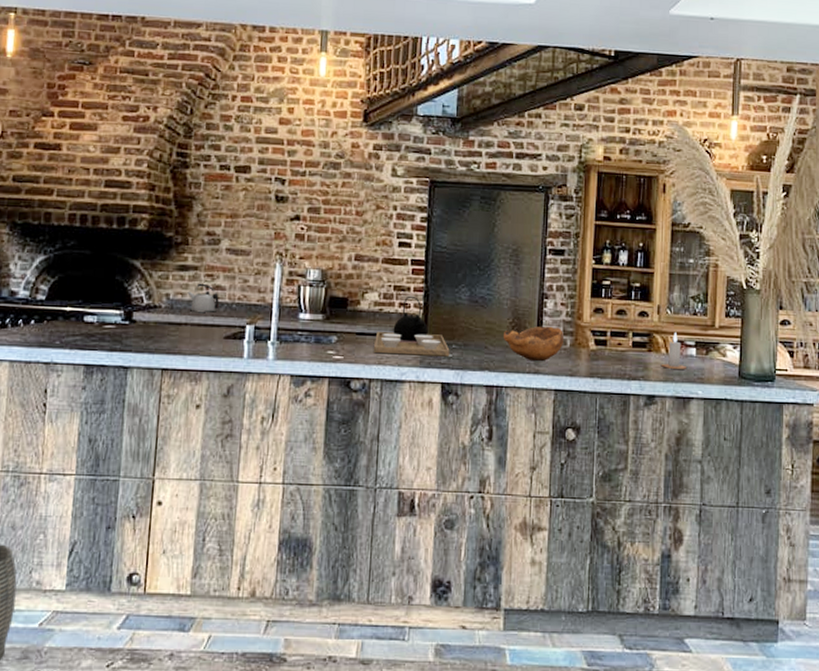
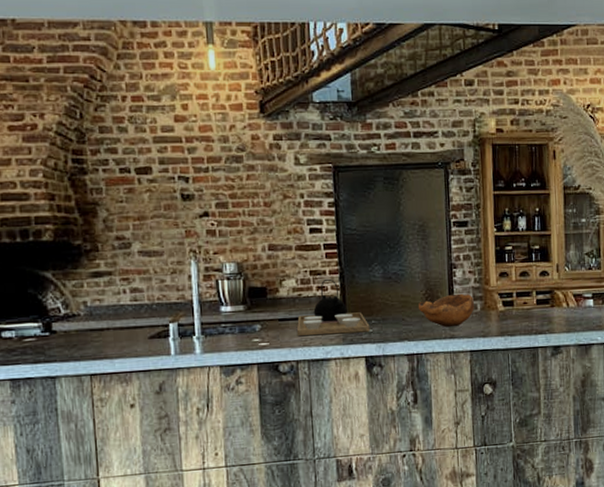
kettle: present [187,283,220,313] -> none [105,287,140,317]
candle: present [660,331,686,369] -> none [563,286,586,320]

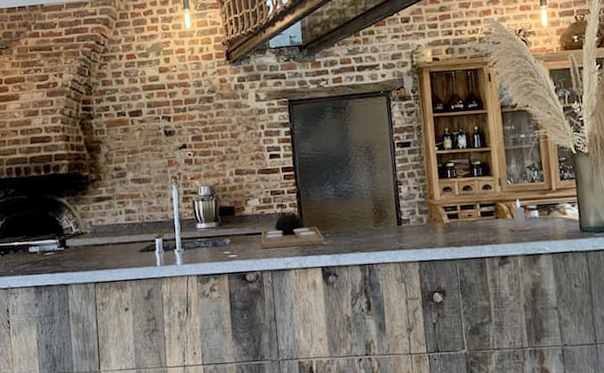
wooden bowl: present [418,293,474,328] -> none [367,208,420,240]
candle: none [563,286,586,320] -> present [508,198,532,231]

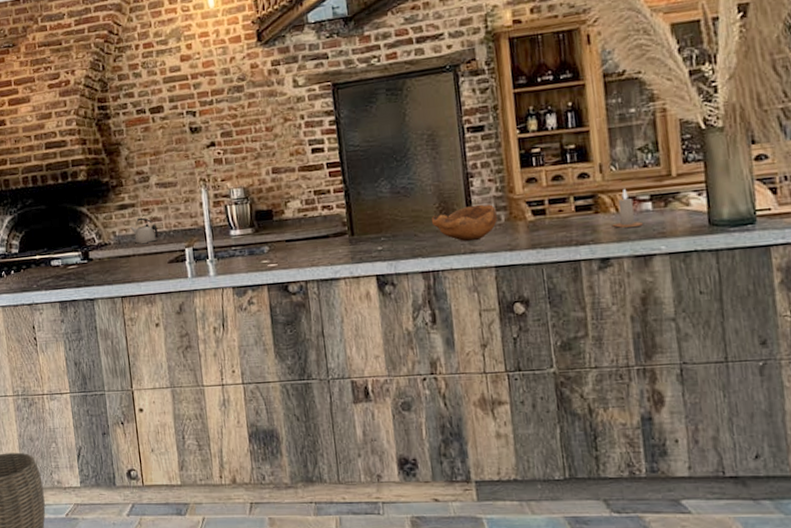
kettle: none [106,209,133,234] -> present [130,217,160,244]
tea set: present [261,197,325,249] -> none [304,197,380,257]
wooden bowl: none [367,208,420,240] -> present [431,204,497,242]

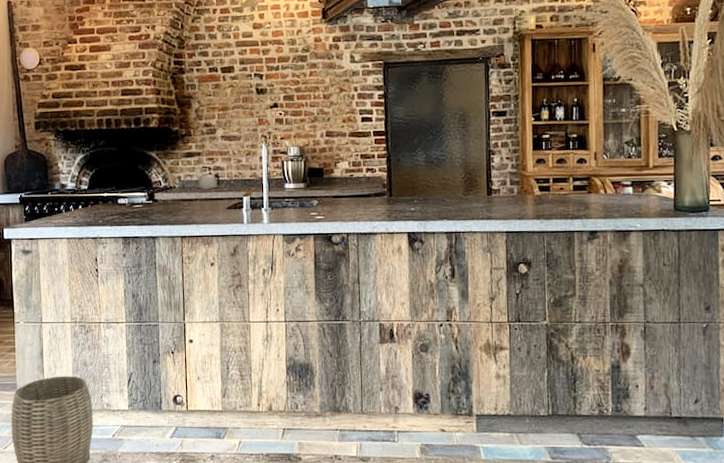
wooden bowl: present [431,204,497,242] -> none [457,178,511,209]
candle: present [611,188,643,228] -> none [600,174,624,207]

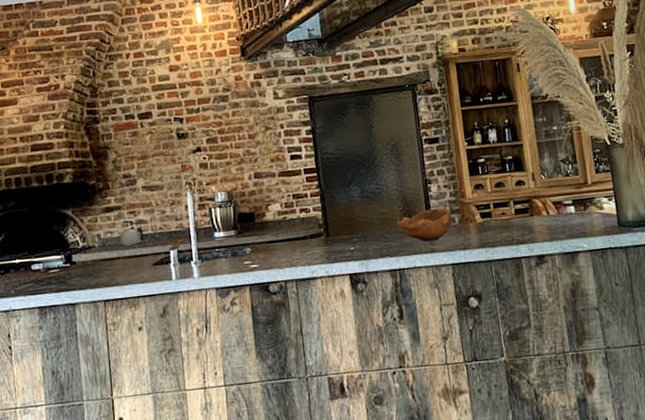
wooden bowl: none [457,178,511,209] -> present [396,207,452,242]

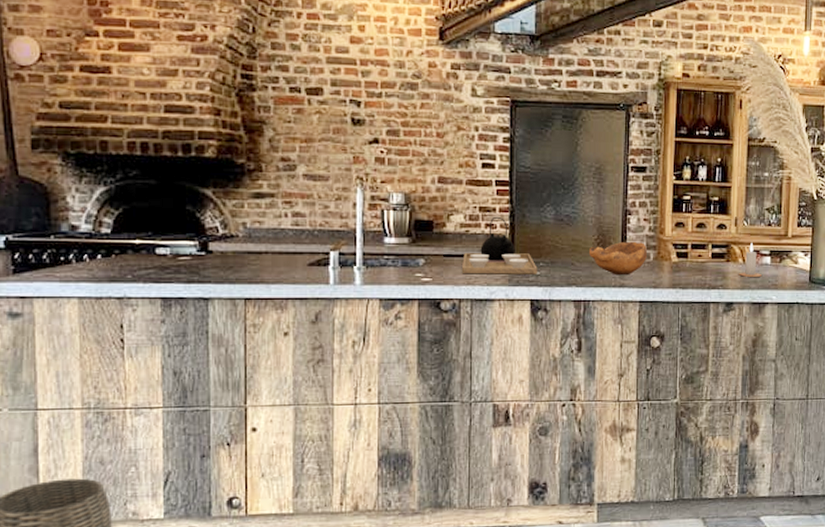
kettle: present [115,220,145,247] -> none [265,210,301,241]
tea set: none [284,201,352,258] -> present [462,216,538,274]
candle: none [544,194,569,229] -> present [738,242,762,277]

